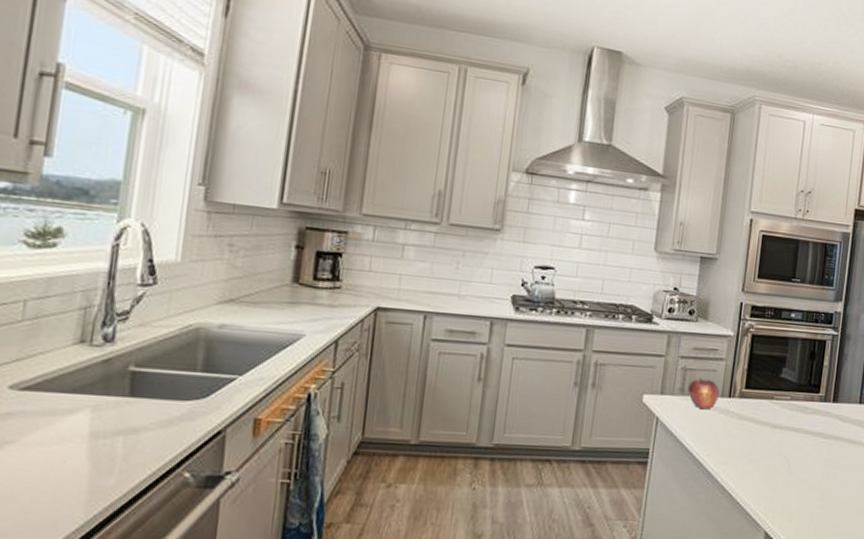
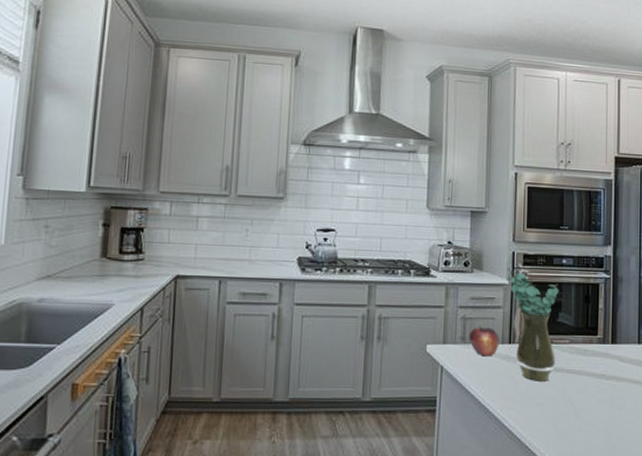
vase: none [733,319,785,438] -> present [507,268,559,381]

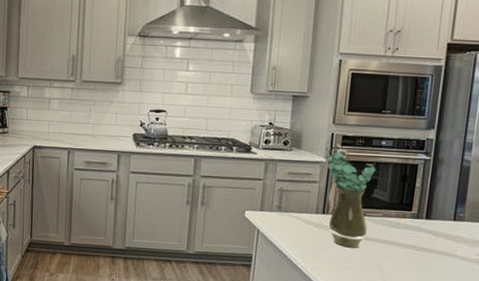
fruit: present [469,326,499,357] -> none [285,197,314,224]

